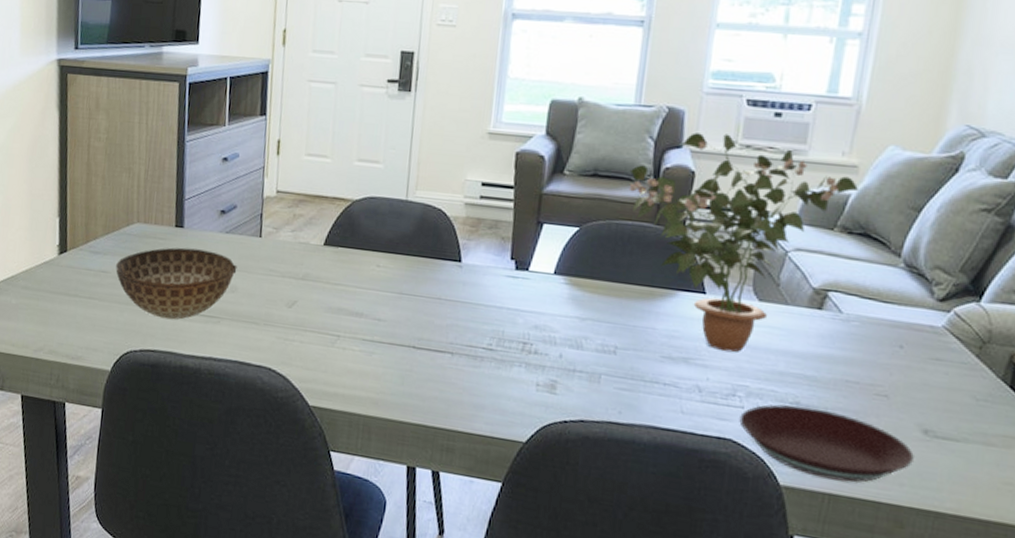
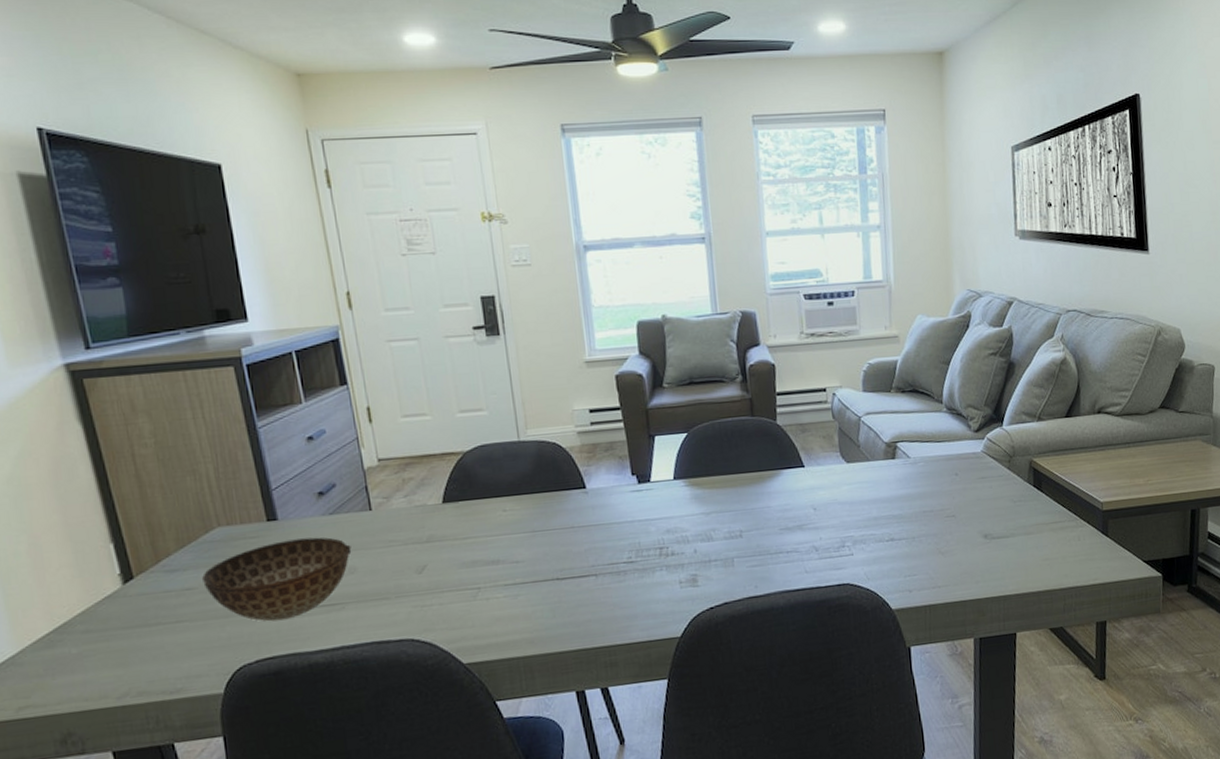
potted plant: present [629,133,859,353] -> none [720,327,903,512]
plate: present [739,404,914,482] -> none [851,539,982,595]

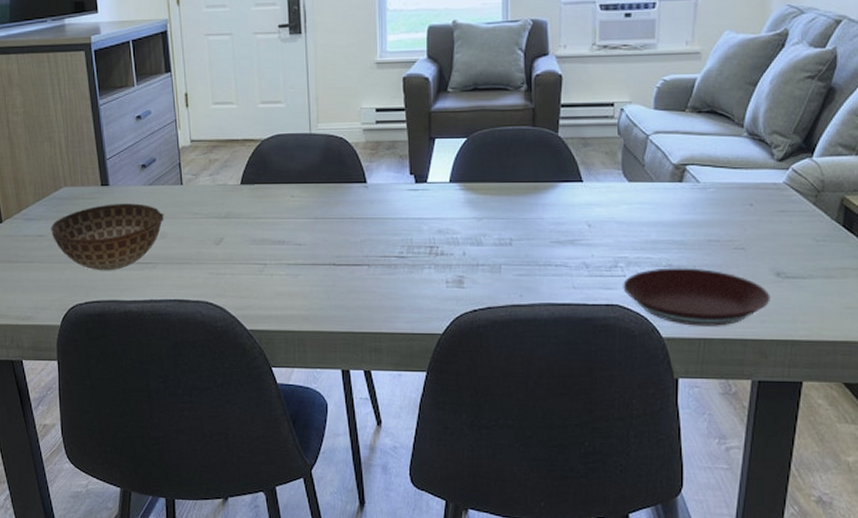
plate: none [851,539,982,595] -> present [623,268,770,326]

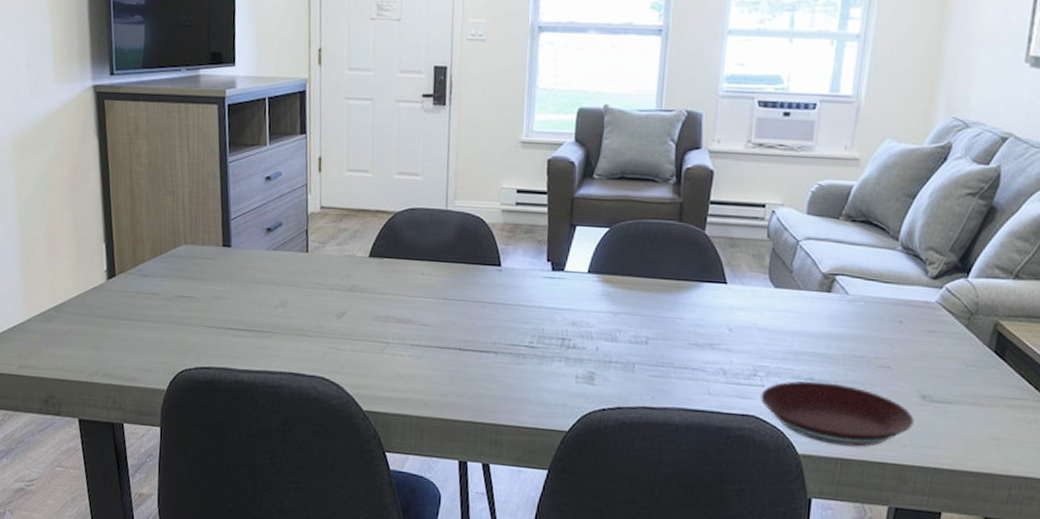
bowl: present [50,203,164,271] -> none [165,266,286,337]

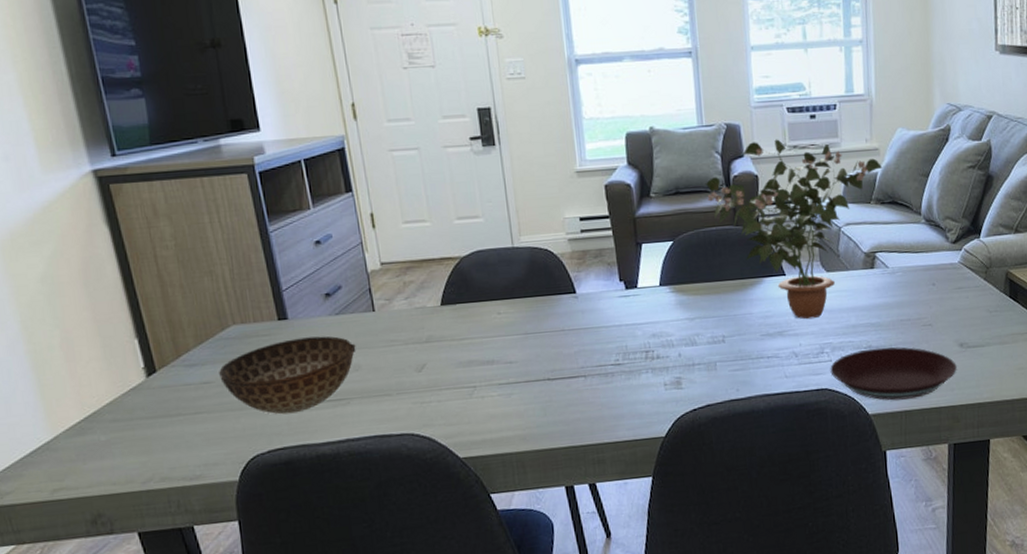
bowl: none [165,266,286,337] -> present [218,336,356,414]
potted plant: none [653,134,861,337] -> present [705,139,883,319]

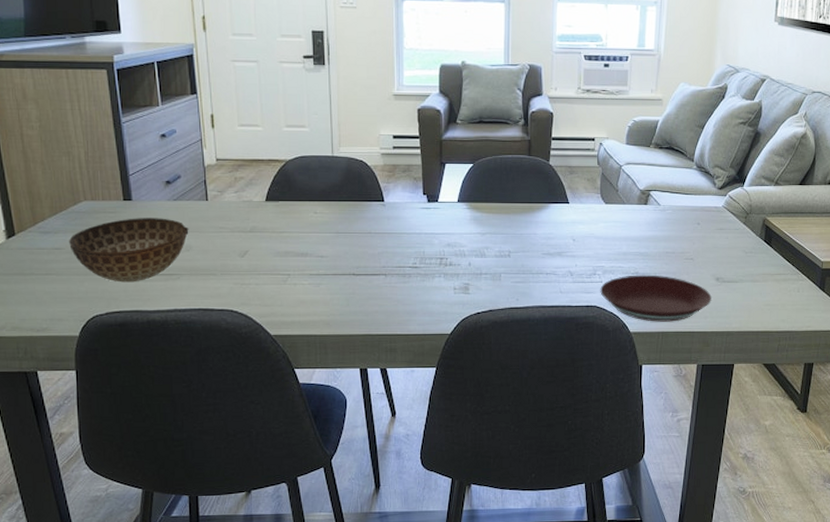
potted plant: present [705,139,883,319] -> none [506,82,664,244]

